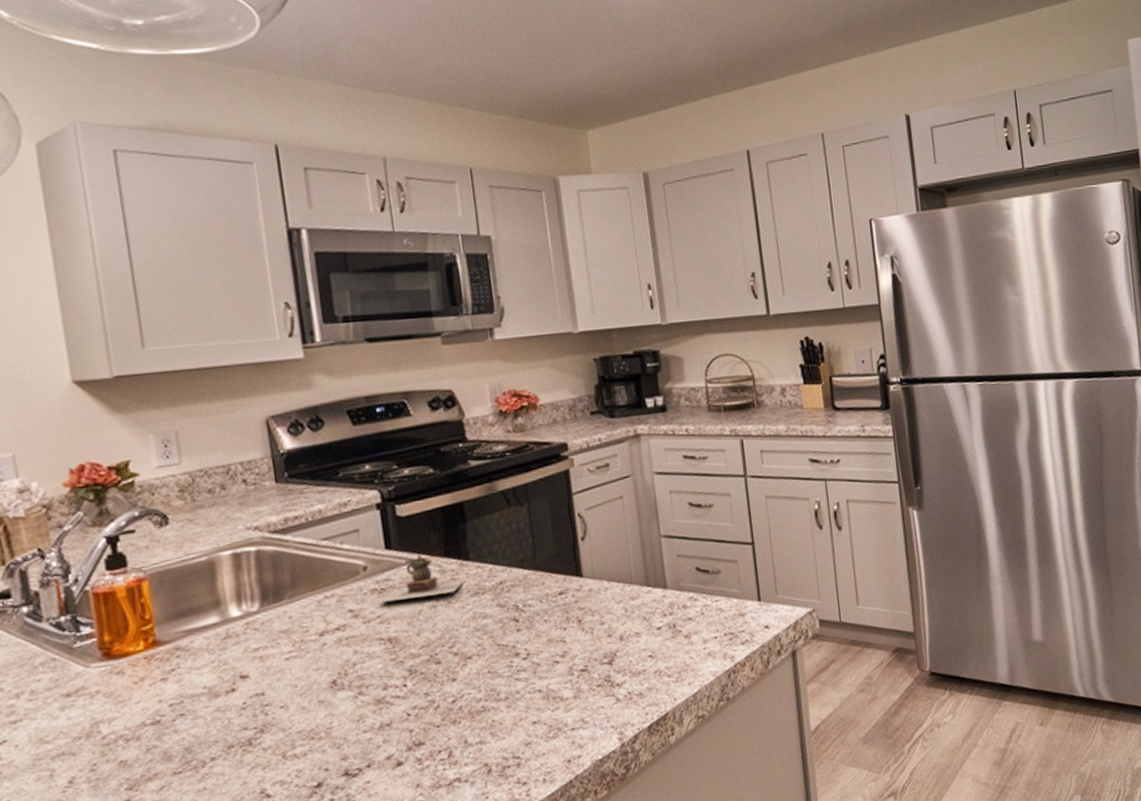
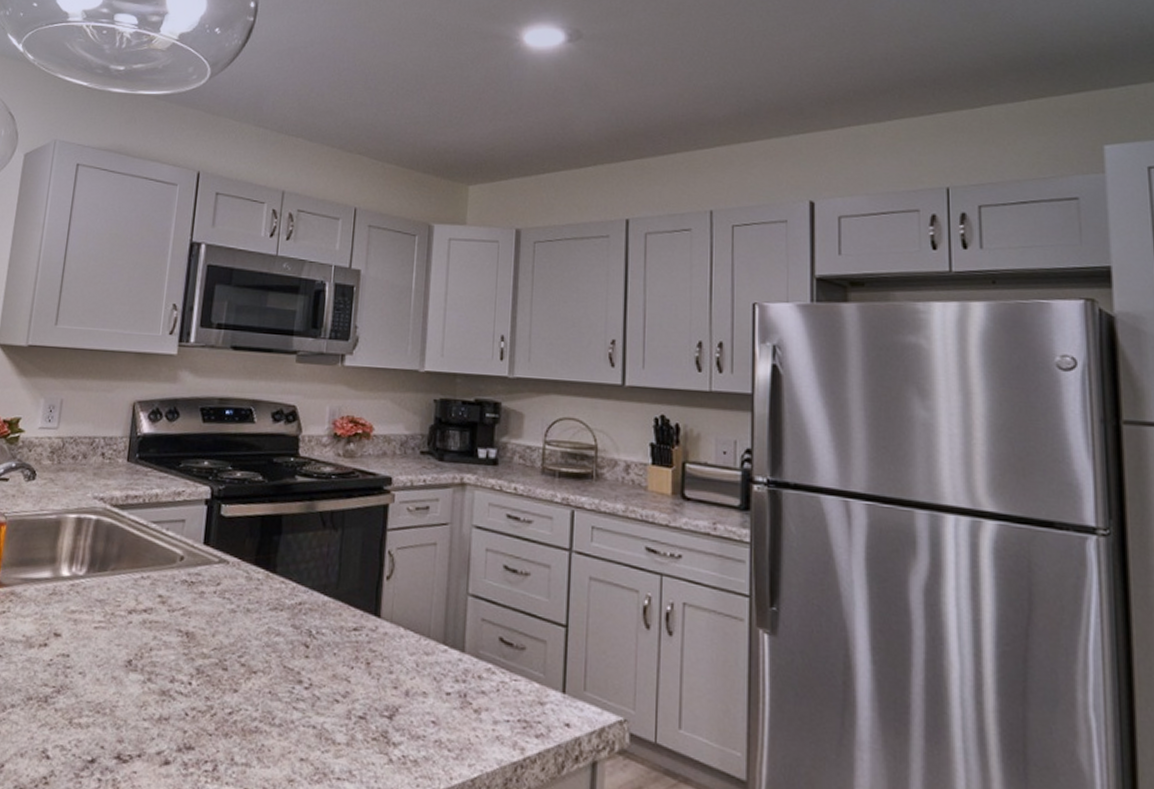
teapot: present [376,554,465,603] -> none [184,556,268,602]

